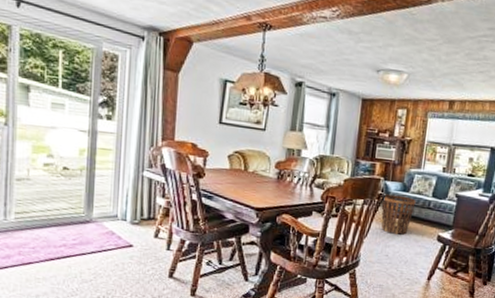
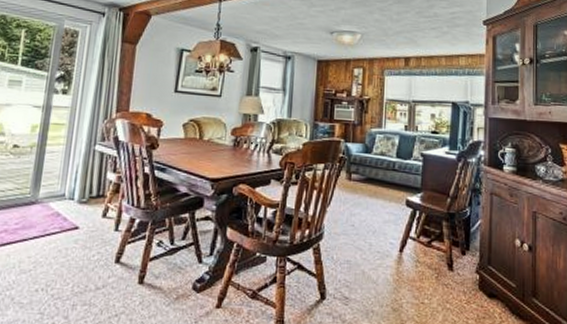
basket: present [381,194,416,235] -> none [342,157,380,201]

